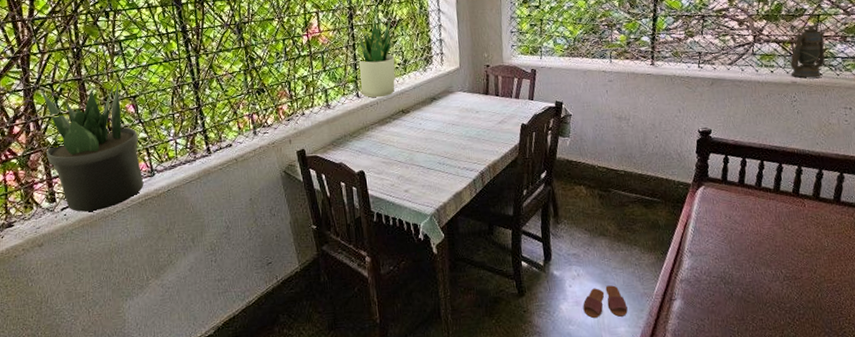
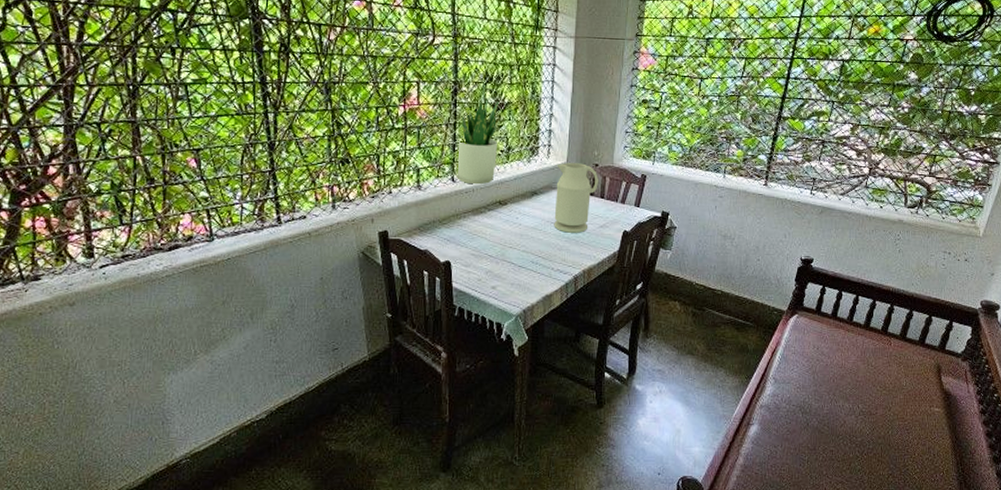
planter: present [40,84,144,212] -> none [85,127,201,274]
water jug: none [451,66,492,132] -> present [554,163,598,233]
slippers: present [583,285,628,318] -> none [661,405,705,436]
lantern: present [784,25,825,79] -> none [895,165,938,220]

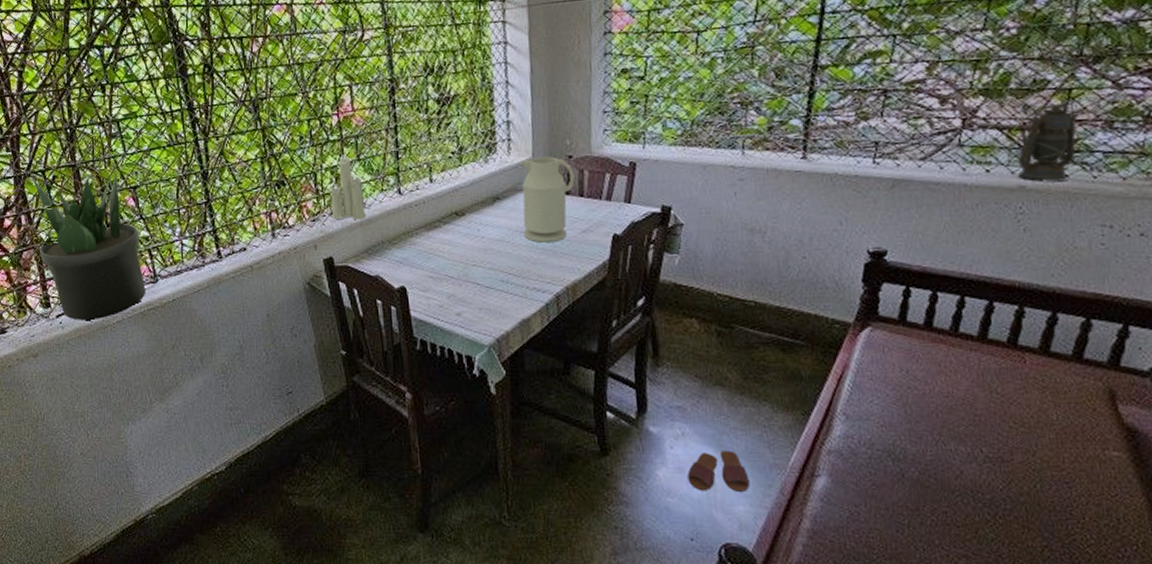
planter: none [85,127,201,274] -> present [32,172,146,321]
candle: none [390,142,421,201] -> present [330,154,366,221]
planter: present [455,100,500,185] -> none [399,95,448,196]
slippers: none [661,405,705,436] -> present [687,451,750,492]
lantern: none [895,165,938,220] -> present [1009,104,1078,183]

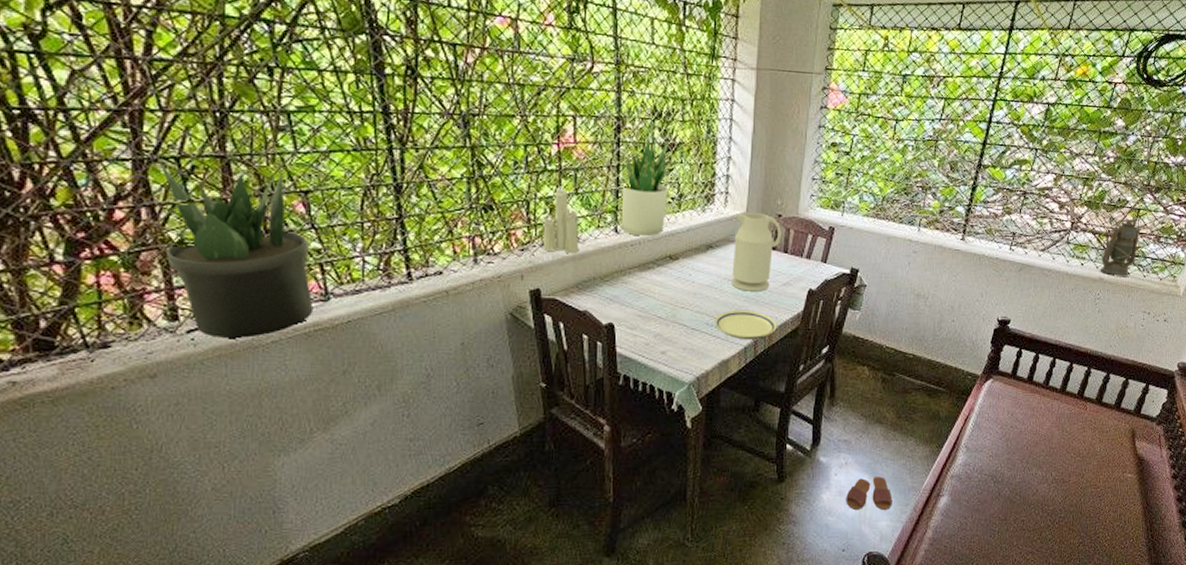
planter: none [399,95,448,196] -> present [619,139,671,237]
plate: none [509,262,581,296] -> present [714,309,777,340]

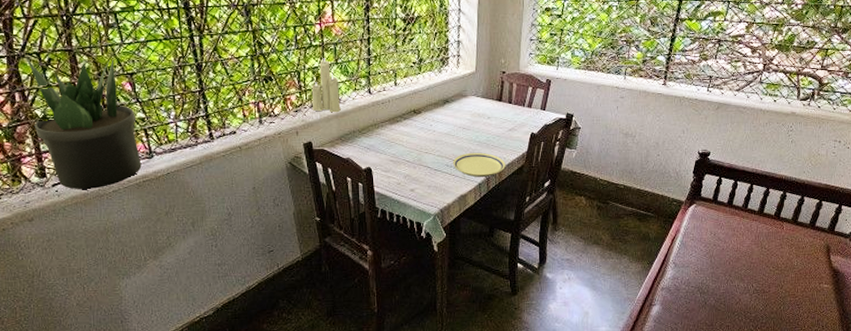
planter: present [619,139,671,237] -> none [371,15,411,96]
water jug: present [731,212,782,292] -> none [465,71,506,137]
slippers: present [846,476,893,510] -> none [570,289,610,317]
lantern: present [1097,219,1141,278] -> none [788,59,830,111]

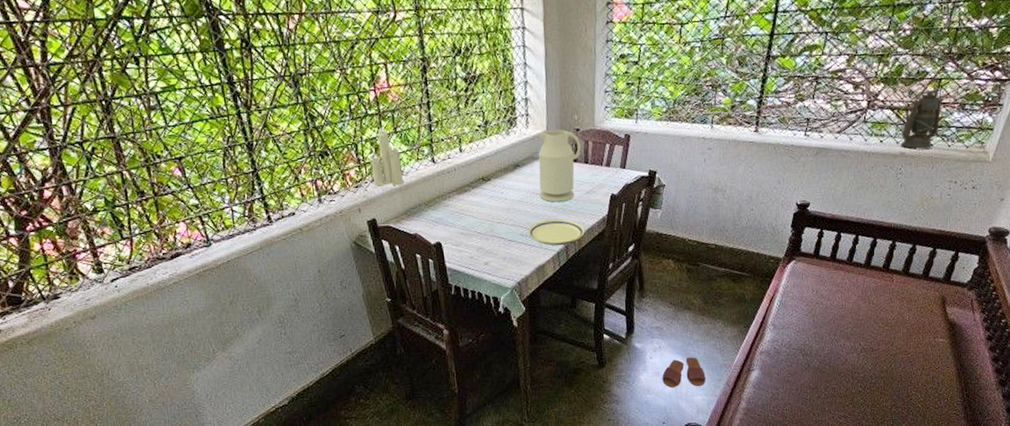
planter: present [26,57,142,190] -> none [68,144,201,284]
water jug: none [465,71,506,137] -> present [537,129,581,203]
slippers: none [570,289,610,317] -> present [662,357,706,387]
lantern: none [788,59,830,111] -> present [897,90,943,150]

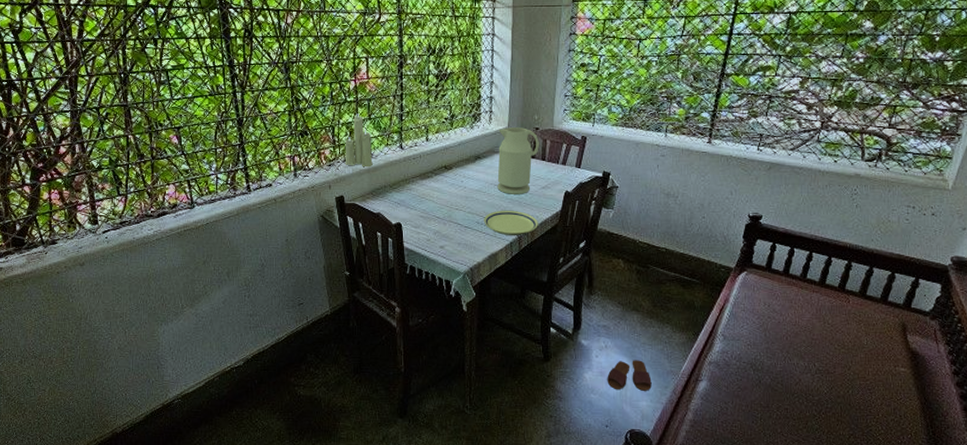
lantern: present [897,90,943,150] -> none [851,116,899,173]

